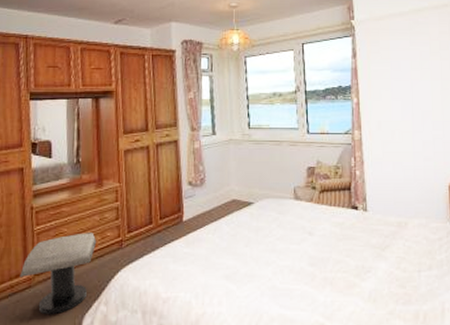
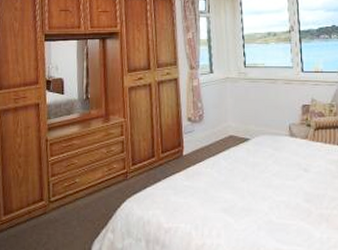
stool: present [19,232,97,315] -> none [36,164,105,240]

